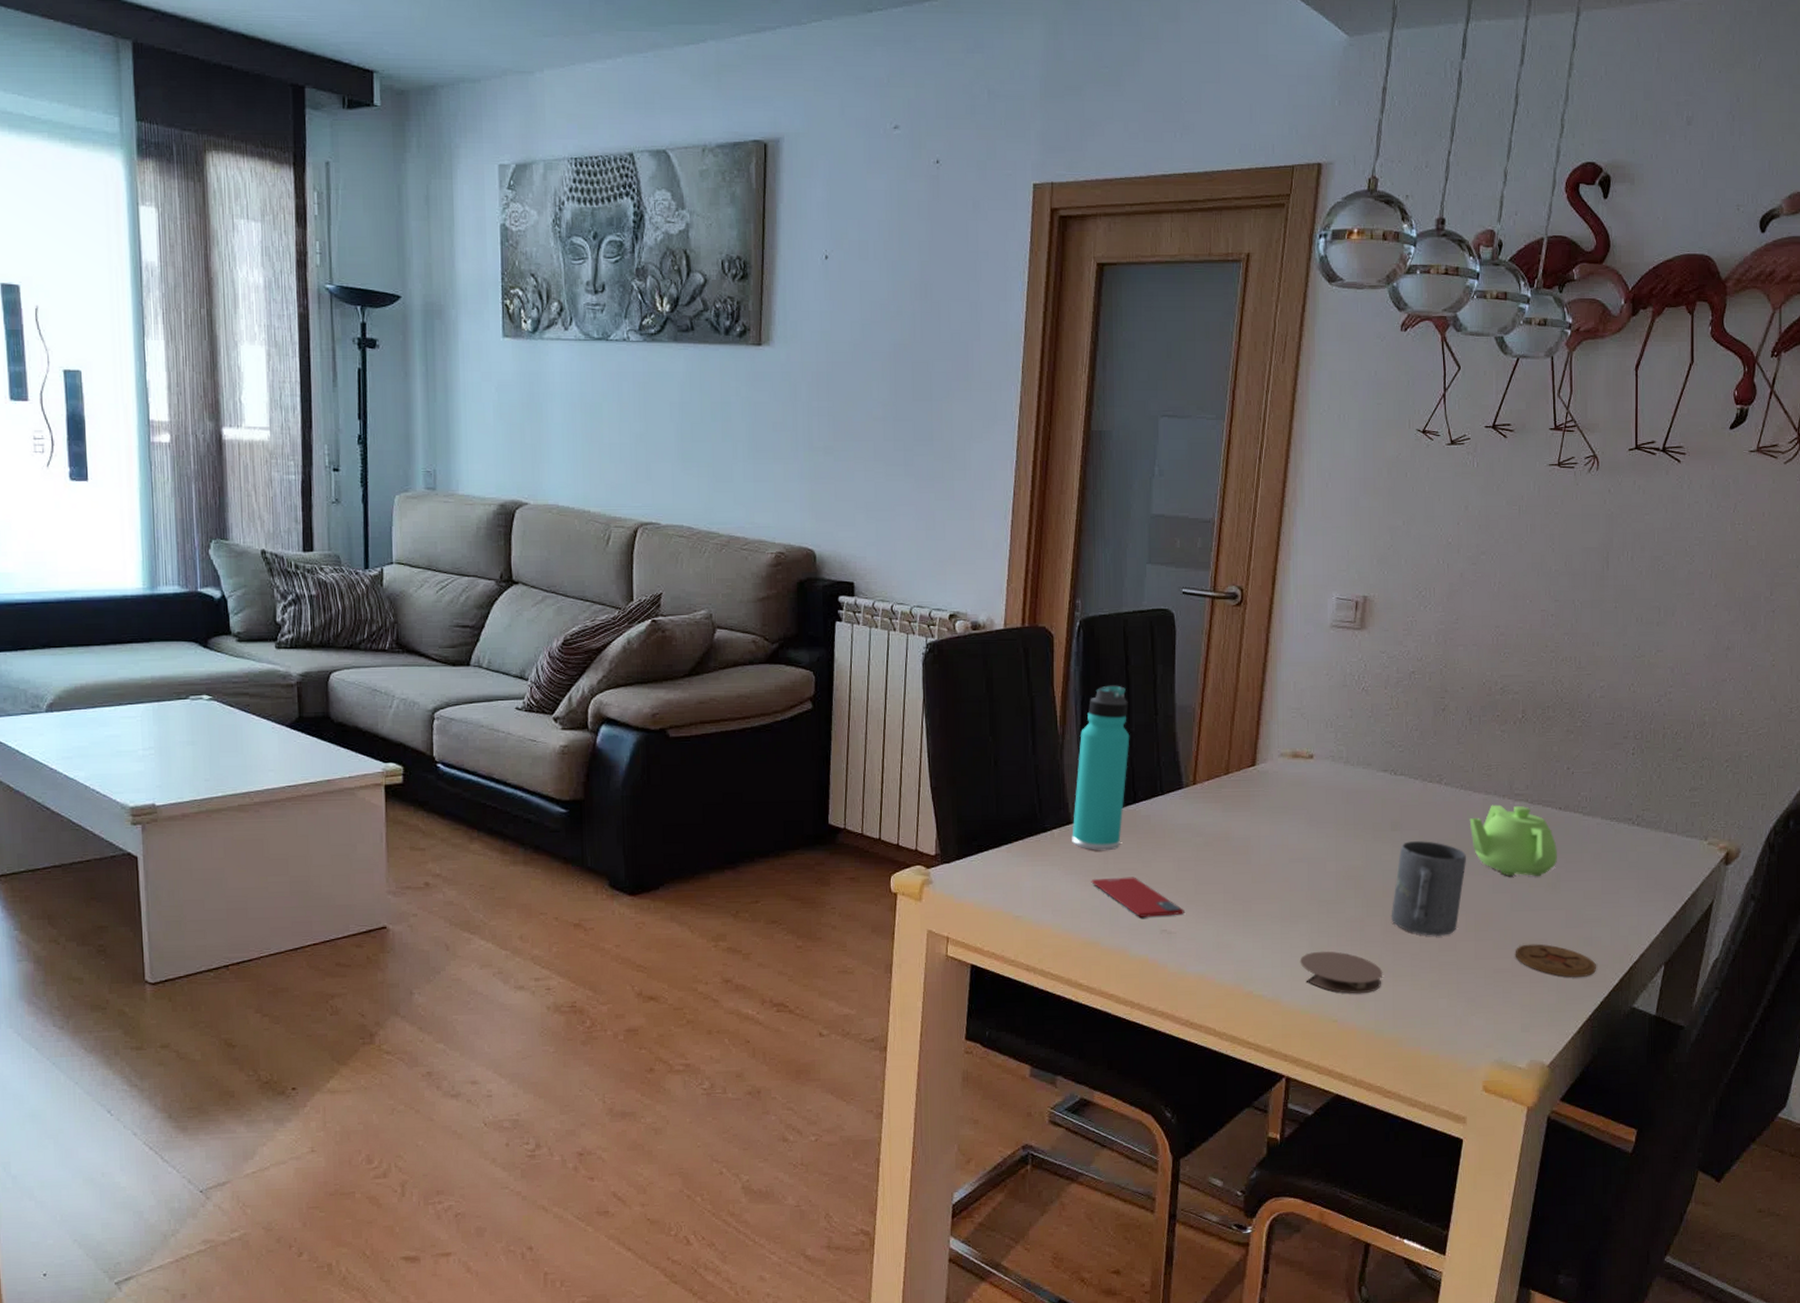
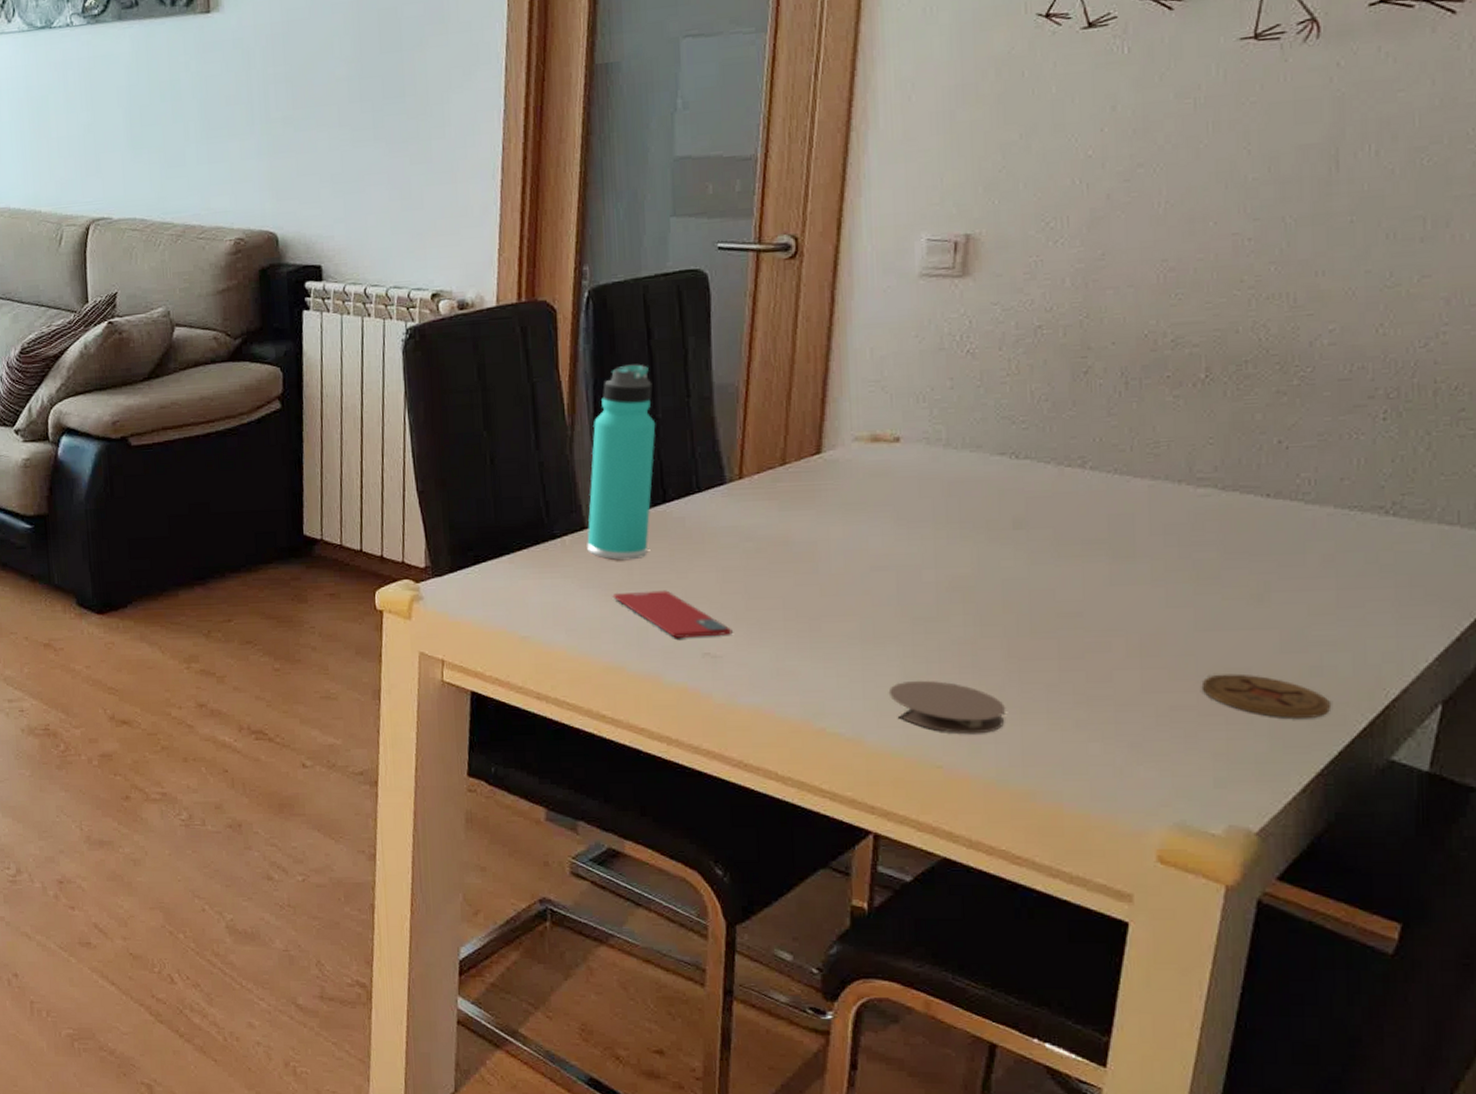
mug: present [1391,841,1466,937] -> none [1015,541,1125,664]
teapot: present [1469,804,1557,877] -> none [1128,492,1265,586]

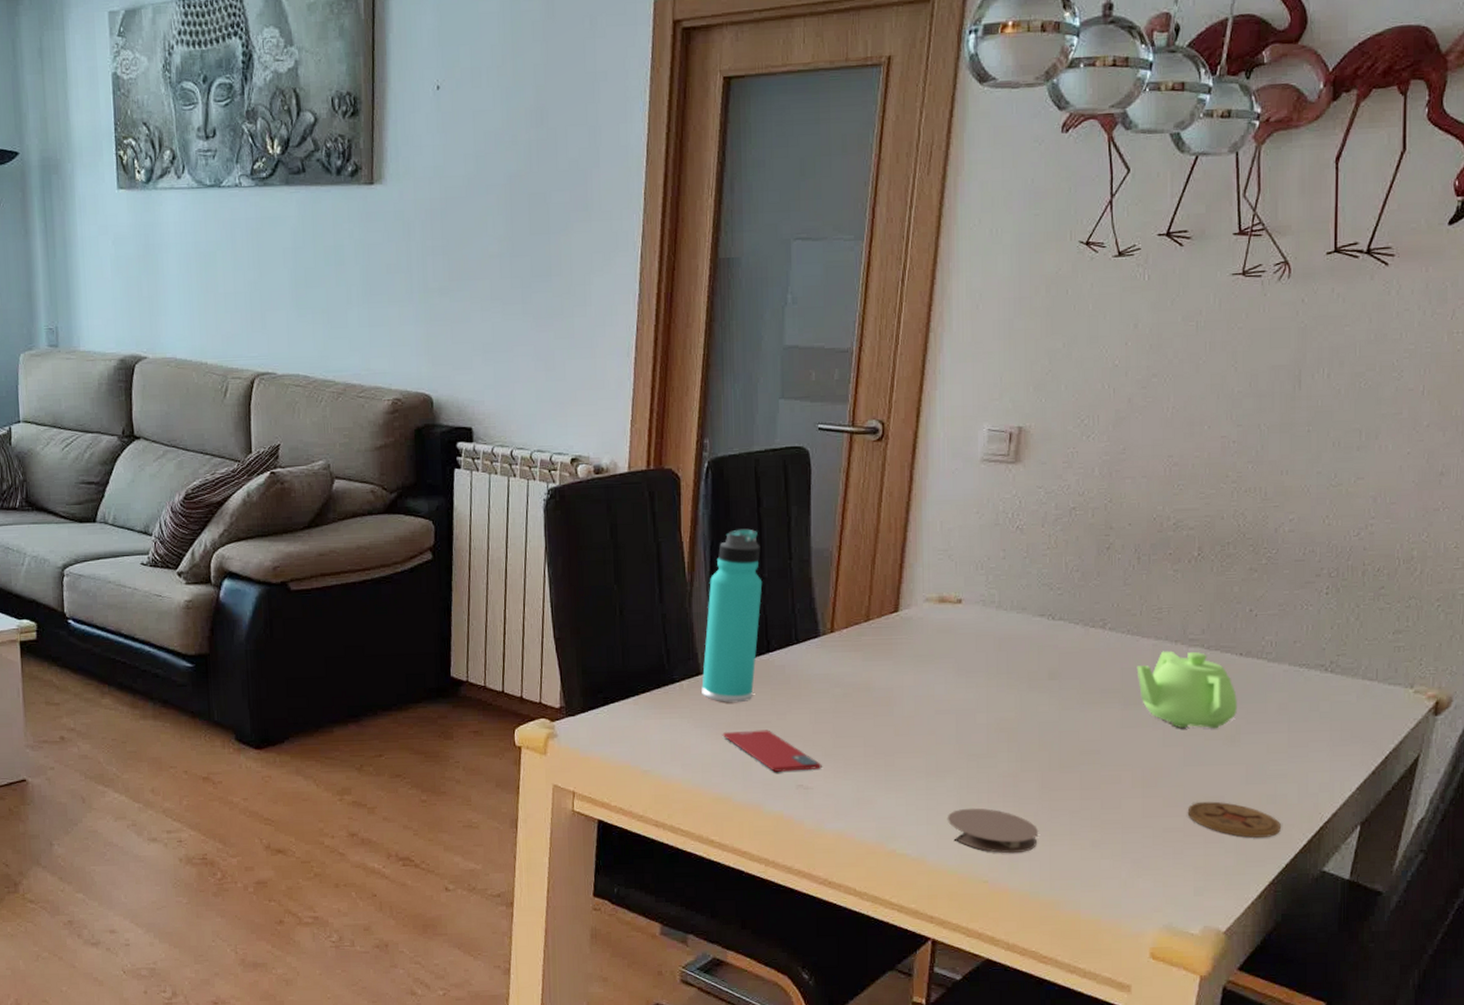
teapot: none [1128,492,1265,586] -> present [1136,651,1237,729]

